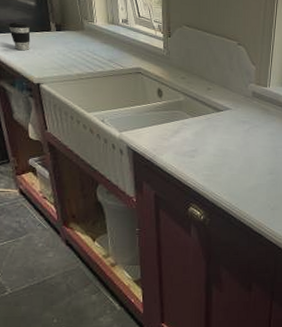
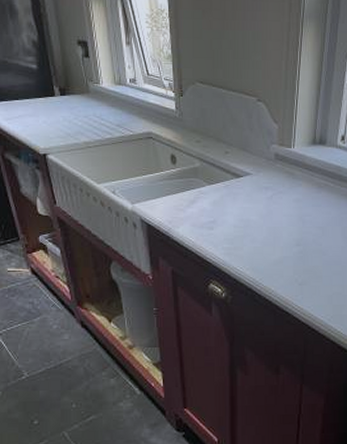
coffee cup: present [8,21,31,51] -> none [10,87,34,119]

